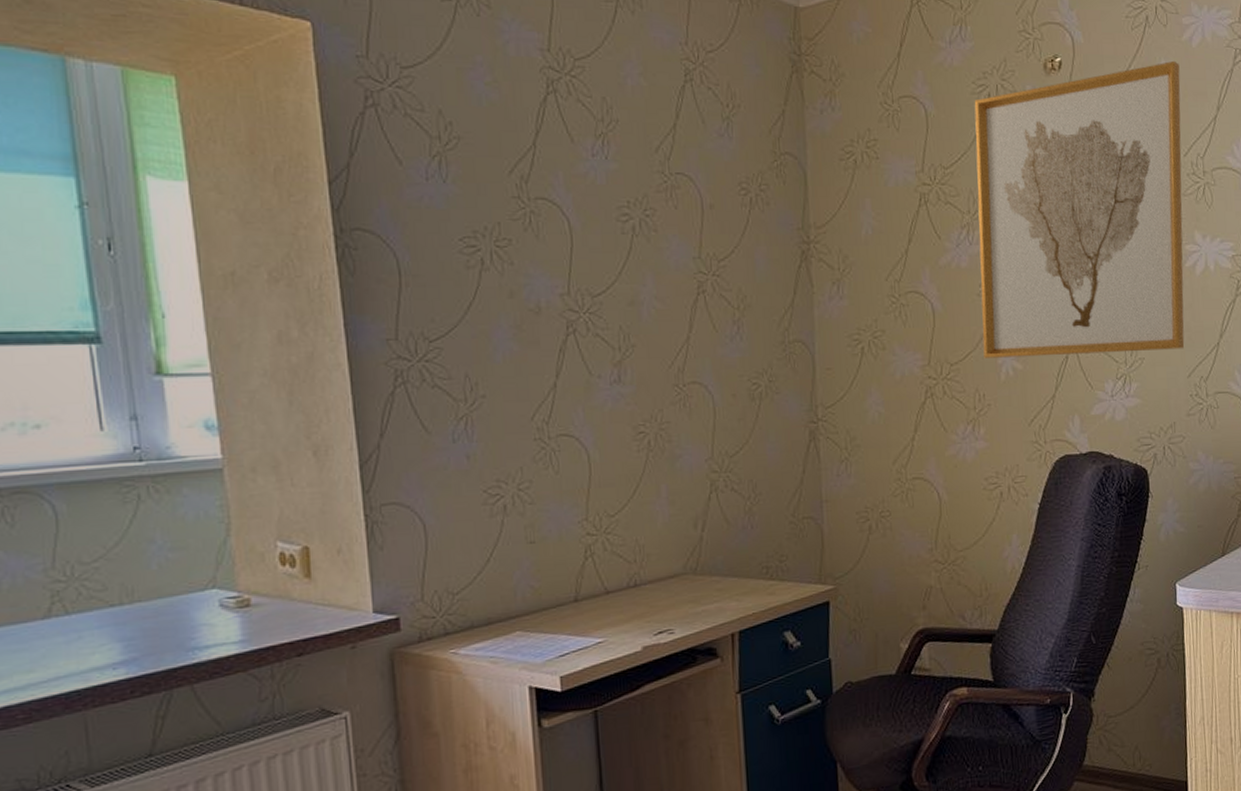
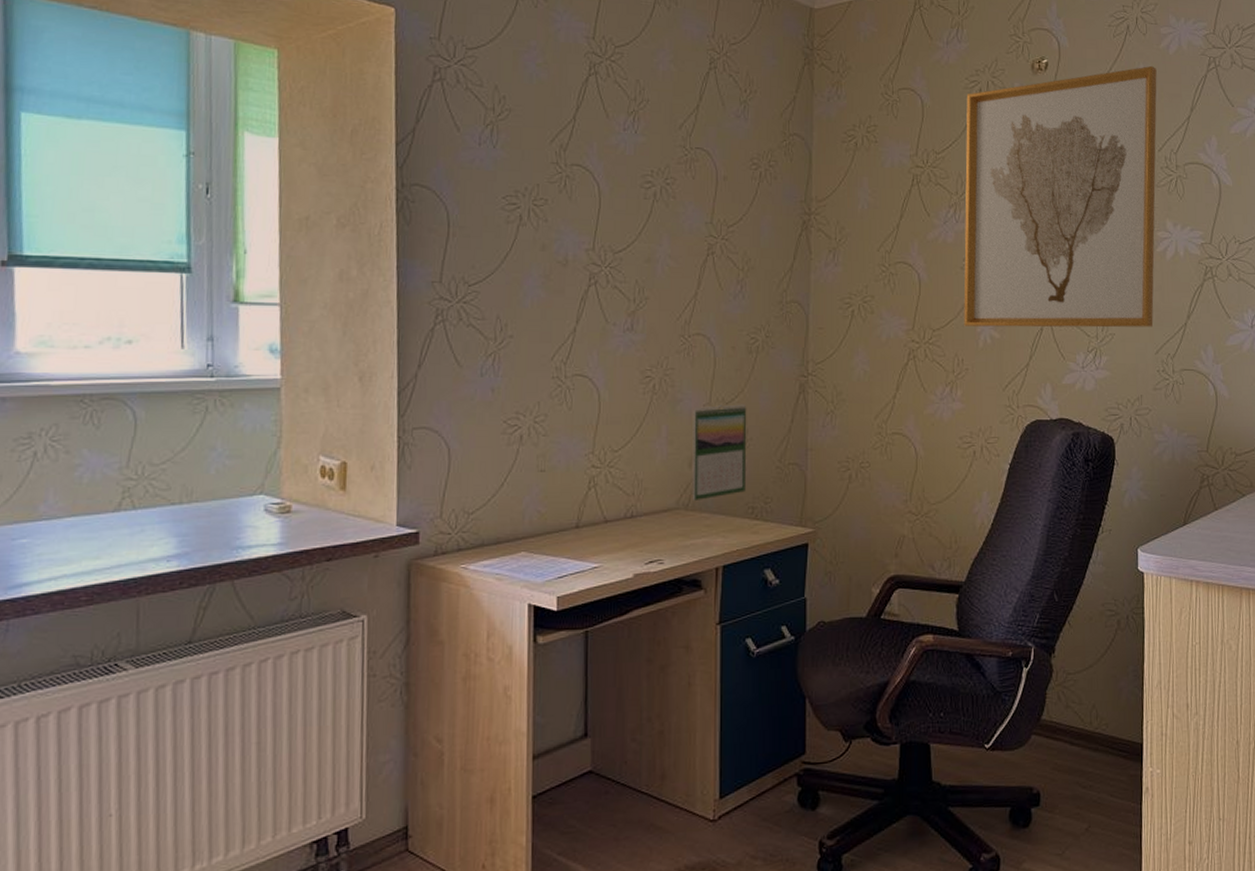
calendar: none [694,456,758,564] -> present [692,404,747,500]

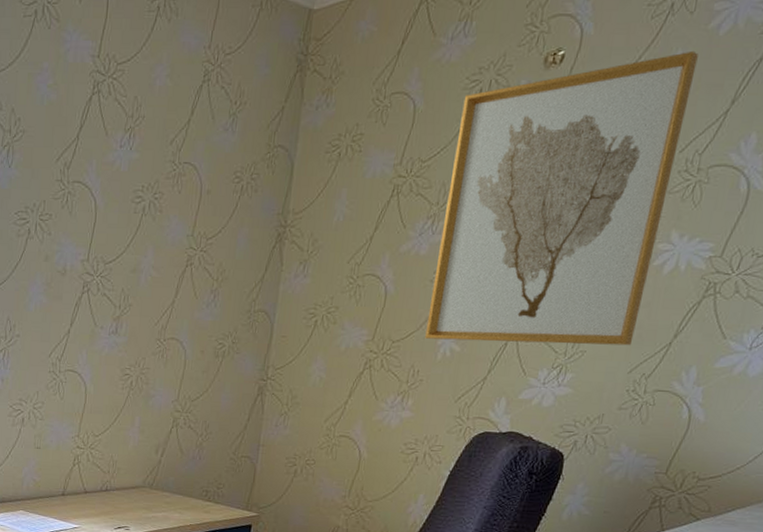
calendar: present [692,404,747,500] -> none [156,401,210,482]

